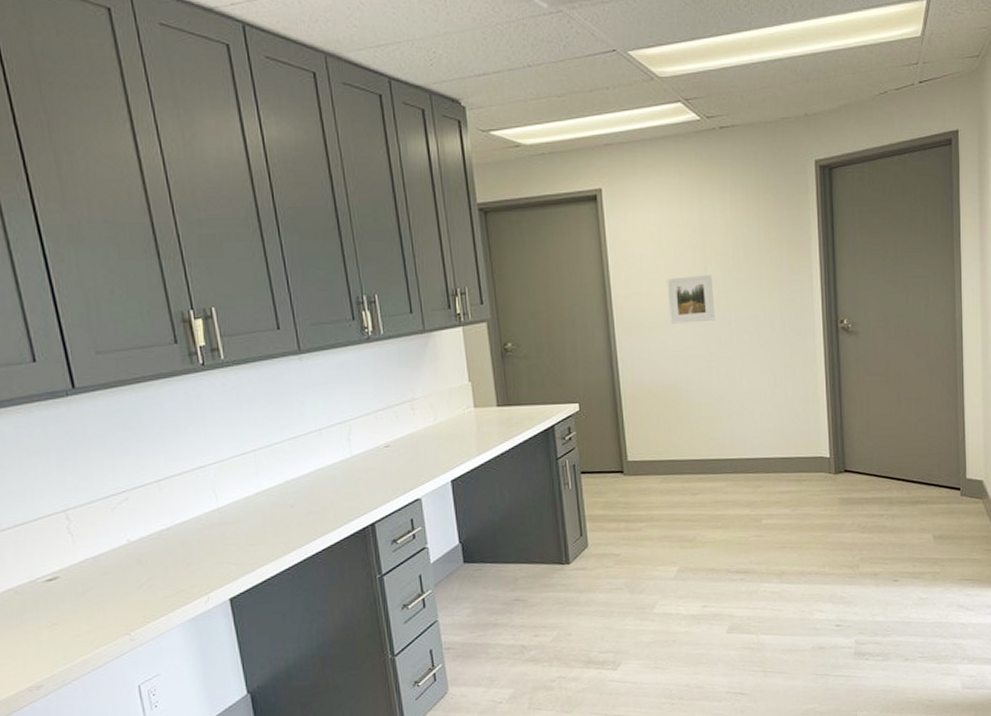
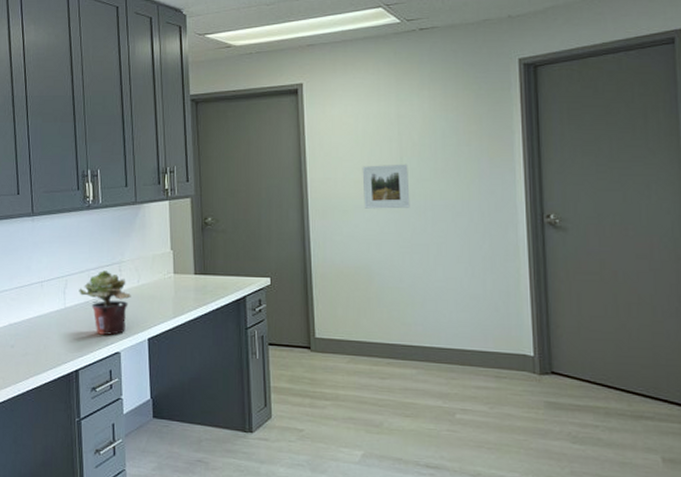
potted plant: none [366,410,428,482] -> present [79,270,131,335]

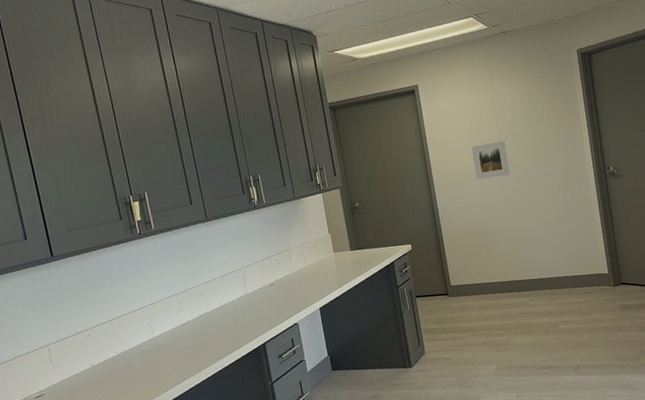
potted plant: present [79,270,131,335] -> none [256,258,301,312]

